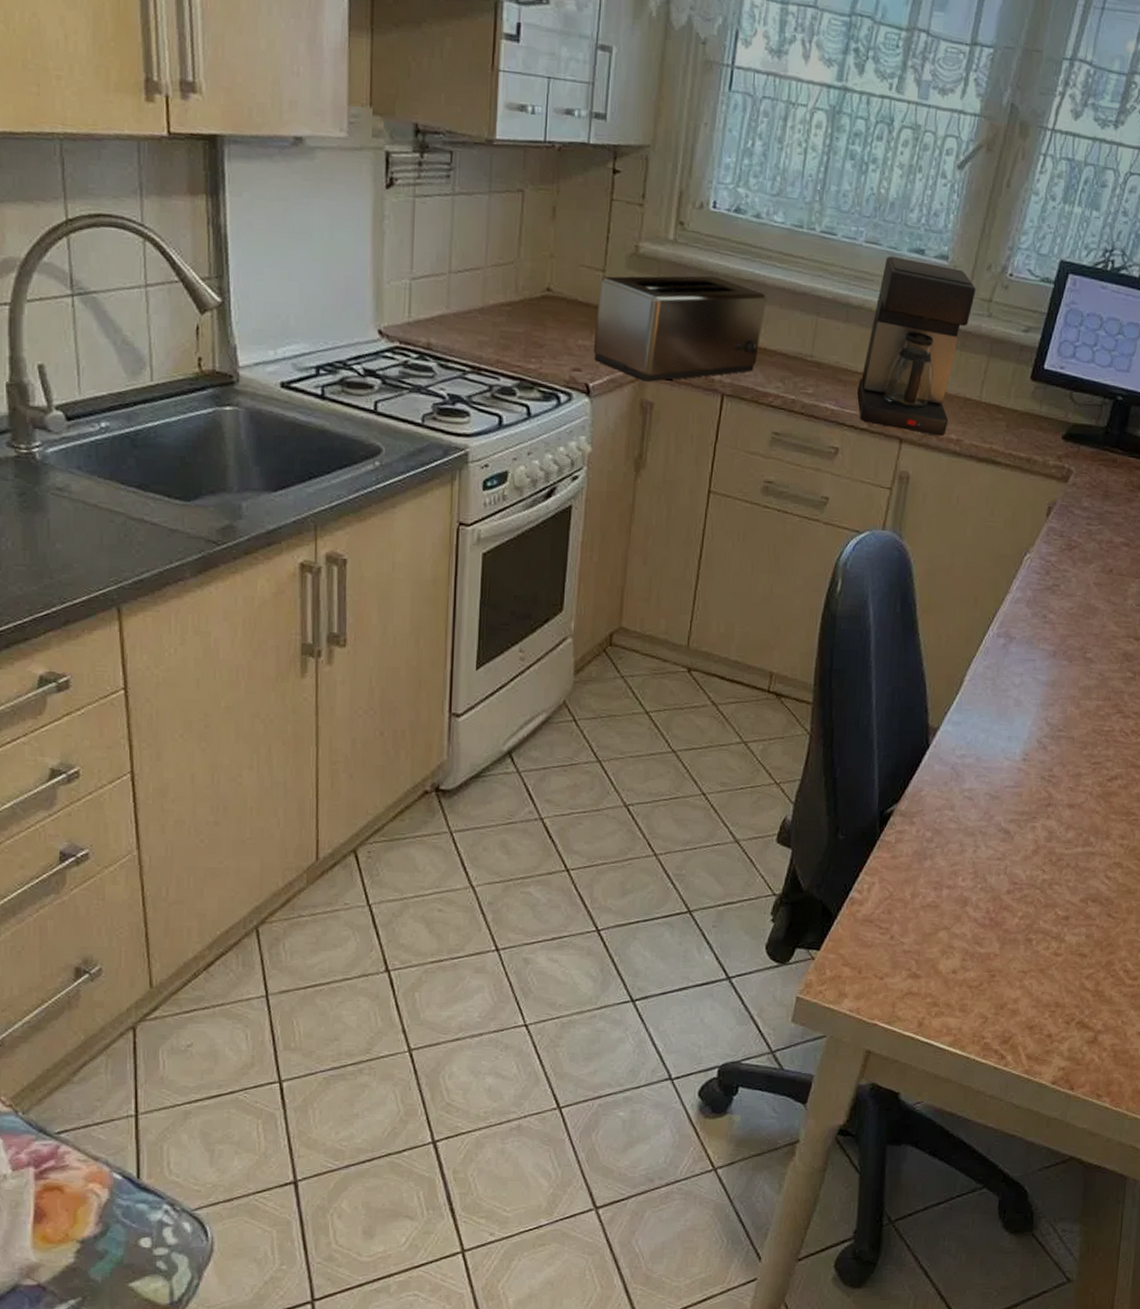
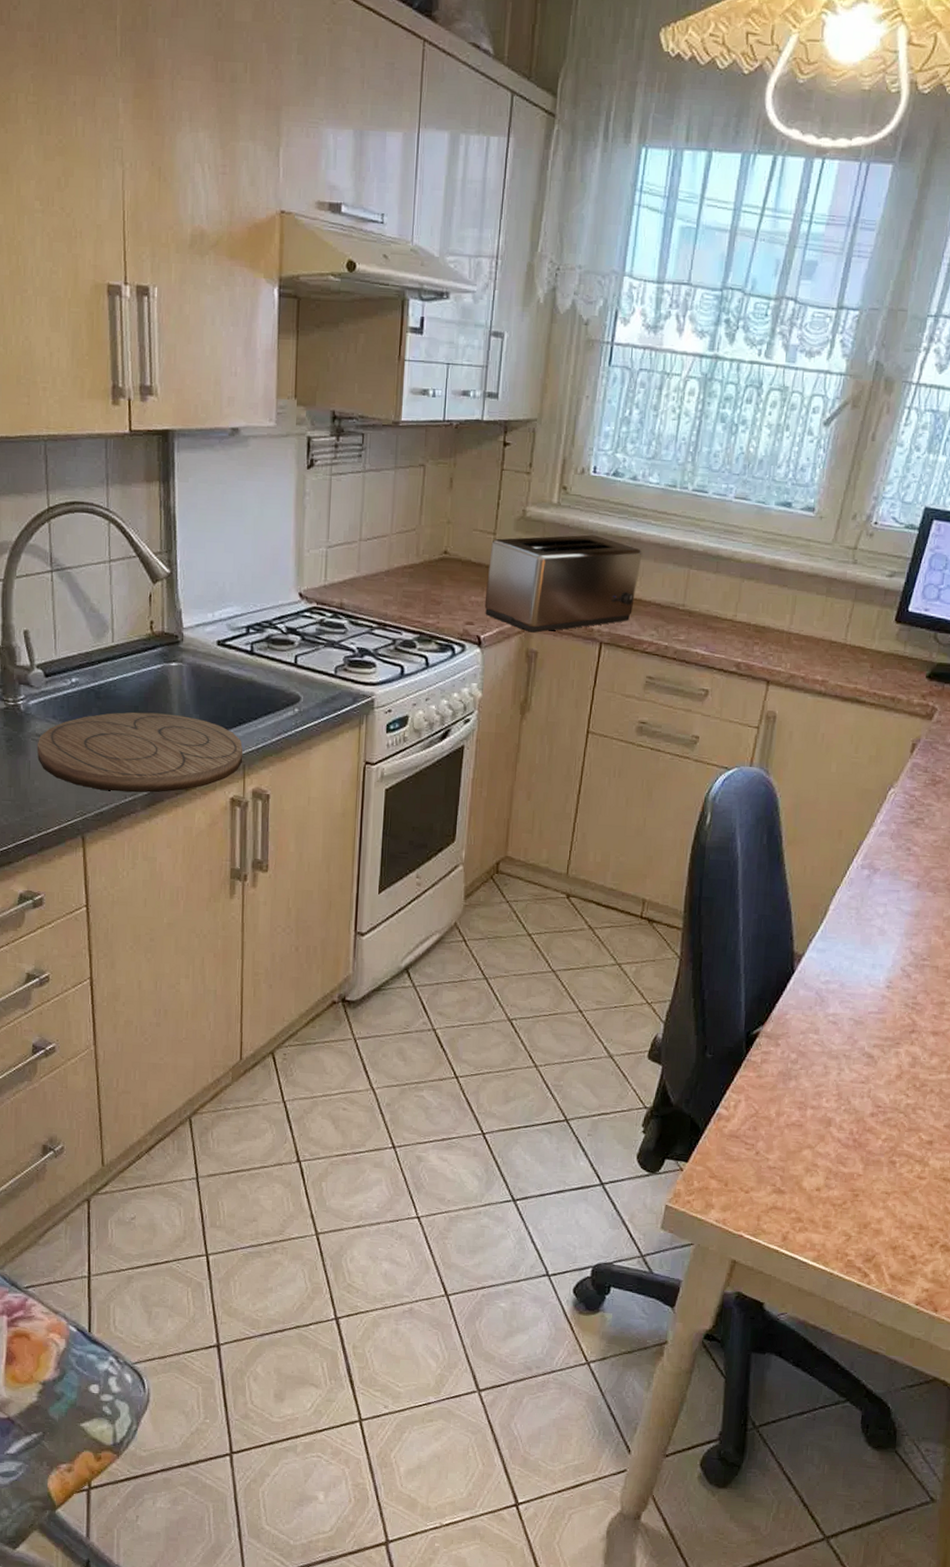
cutting board: none [57,463,314,557] -> present [37,712,243,793]
coffee maker: present [856,256,976,436] -> none [726,510,841,678]

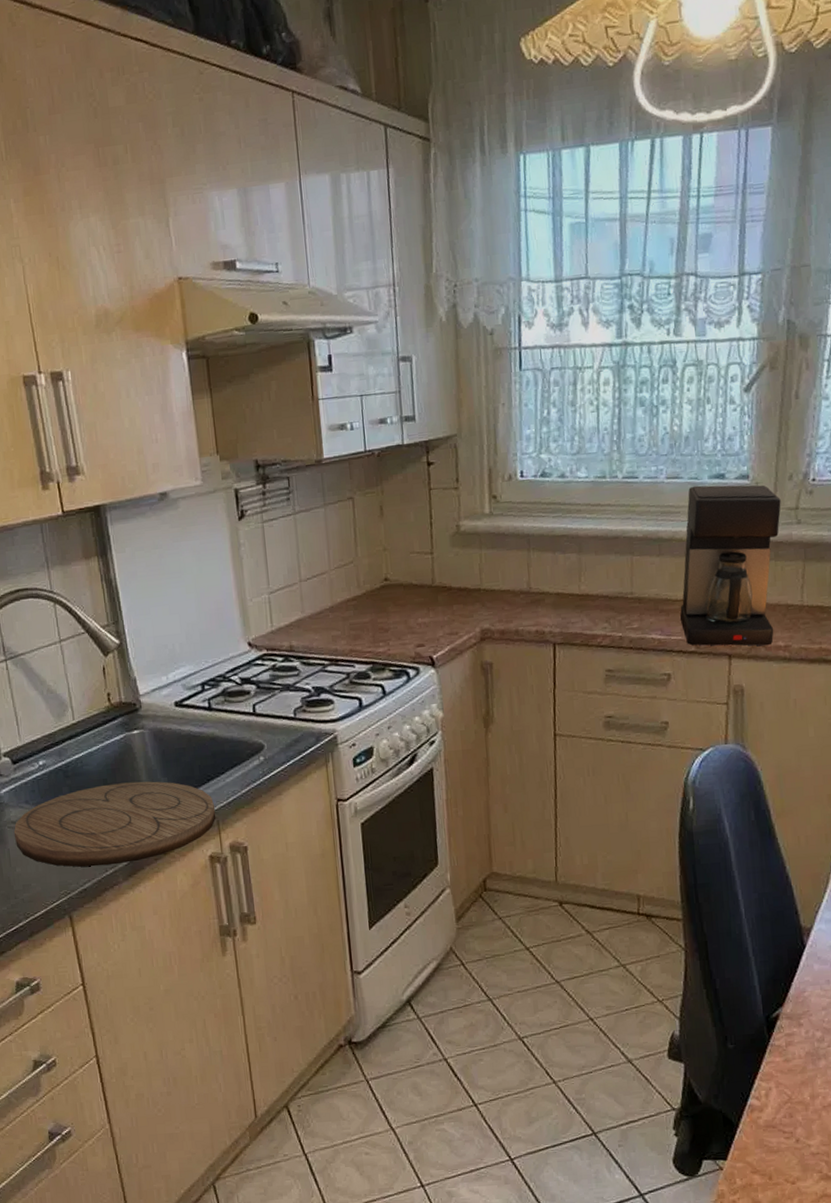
toaster: present [484,534,642,633] -> none [430,538,582,645]
coffee maker: none [726,510,841,678] -> present [679,485,781,646]

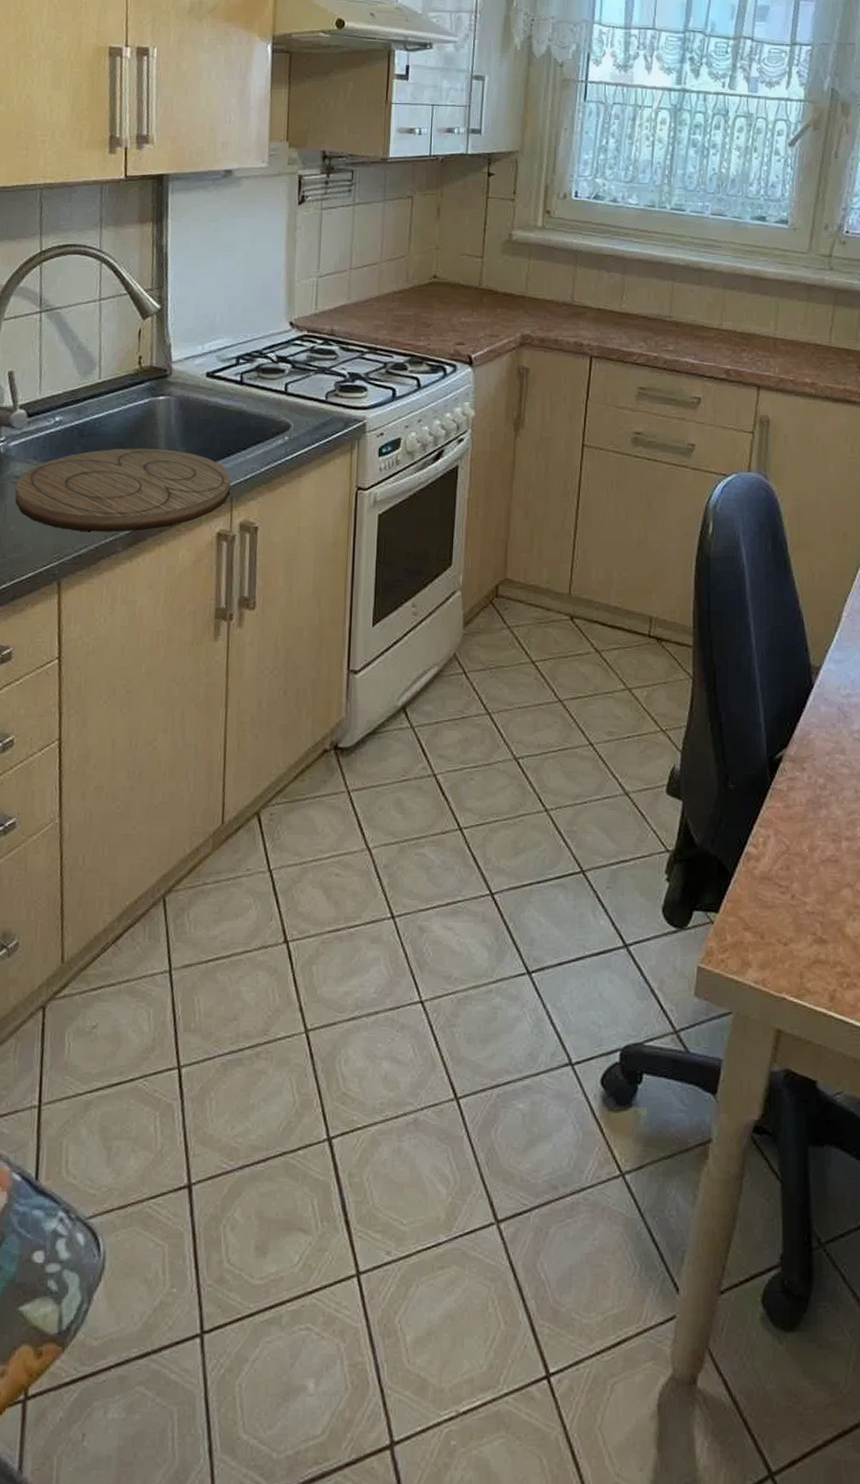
coffee maker: present [679,485,781,646] -> none [713,224,816,381]

